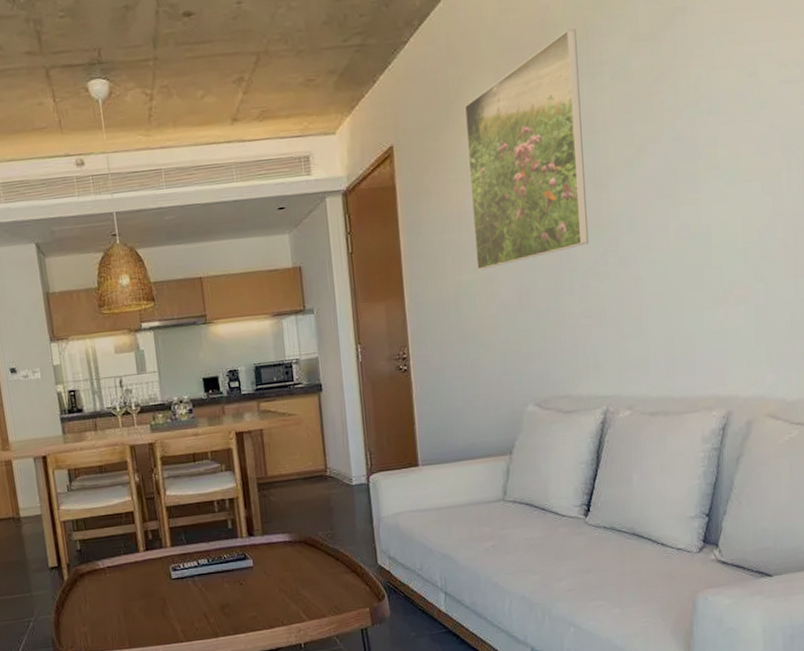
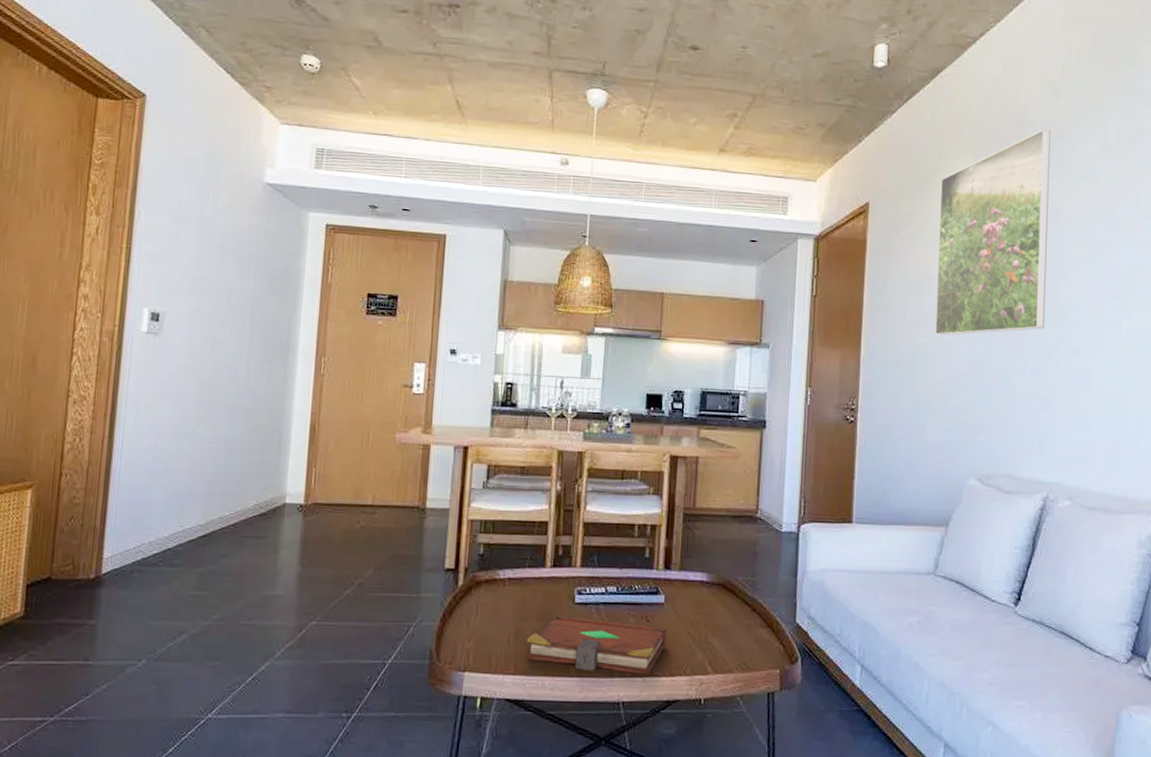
book: none [134,588,261,636] -> present [526,615,667,675]

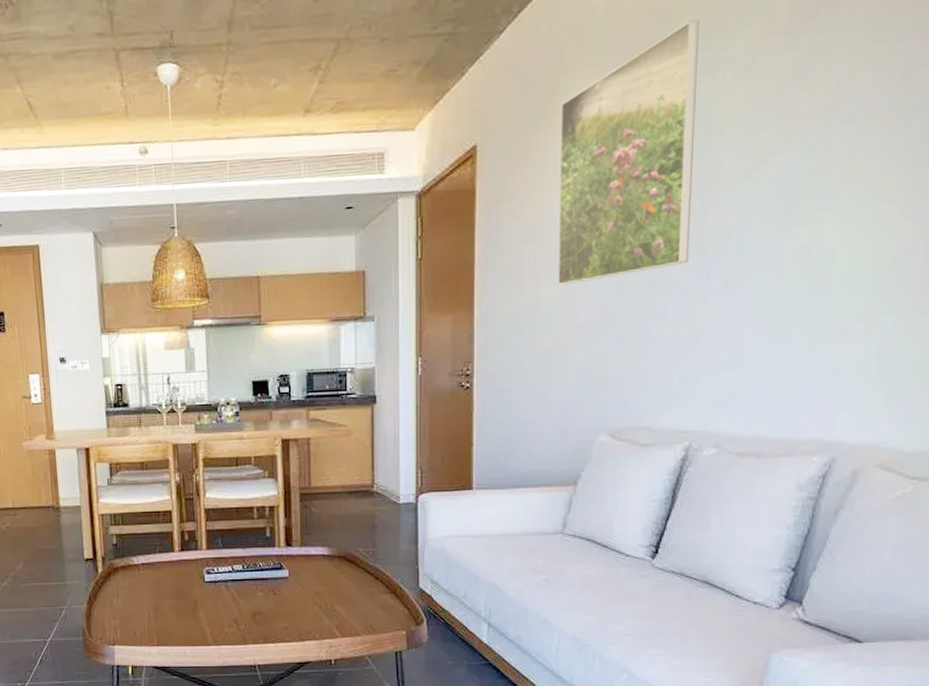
book: present [526,615,667,675] -> none [165,593,294,641]

